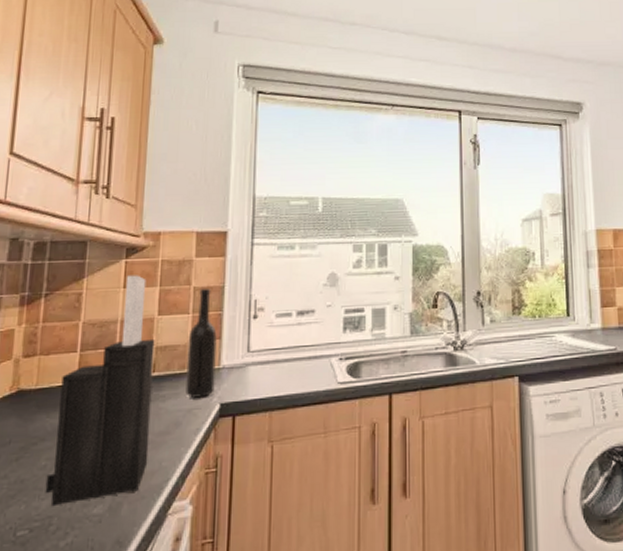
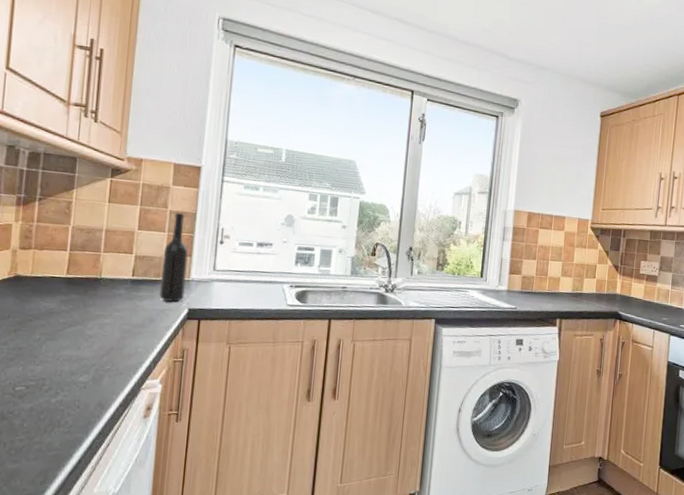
knife block: present [45,275,155,507] -> none [39,192,135,372]

